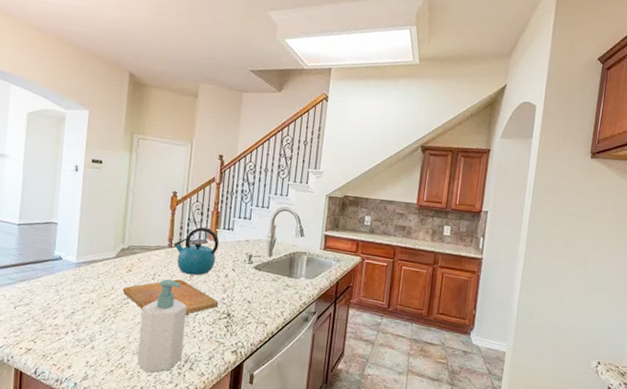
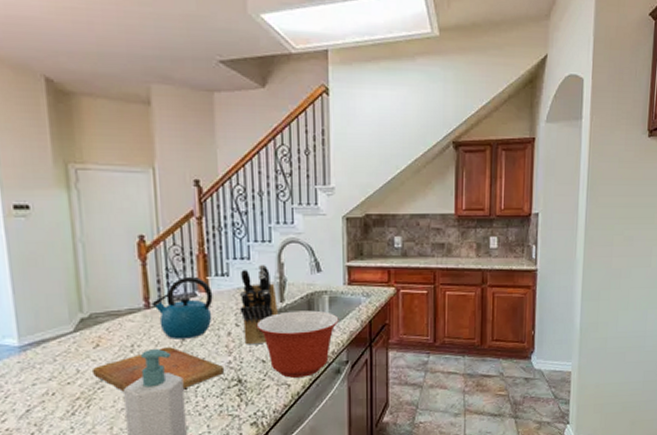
knife block: none [237,224,267,287] -> present [239,264,279,345]
mixing bowl: none [248,264,313,320] -> present [256,310,339,378]

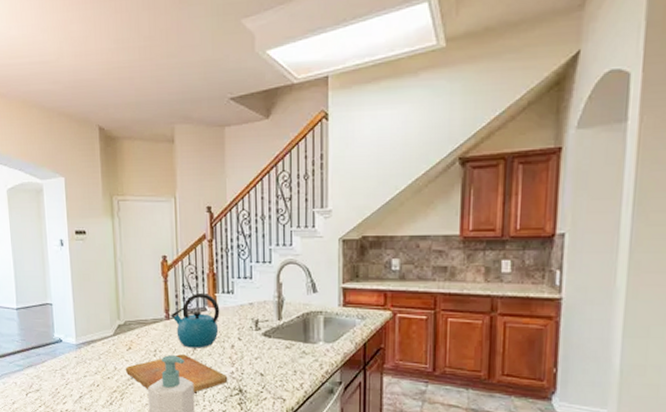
knife block: present [239,264,279,345] -> none [242,283,277,358]
mixing bowl: present [256,310,339,378] -> none [256,329,333,394]

